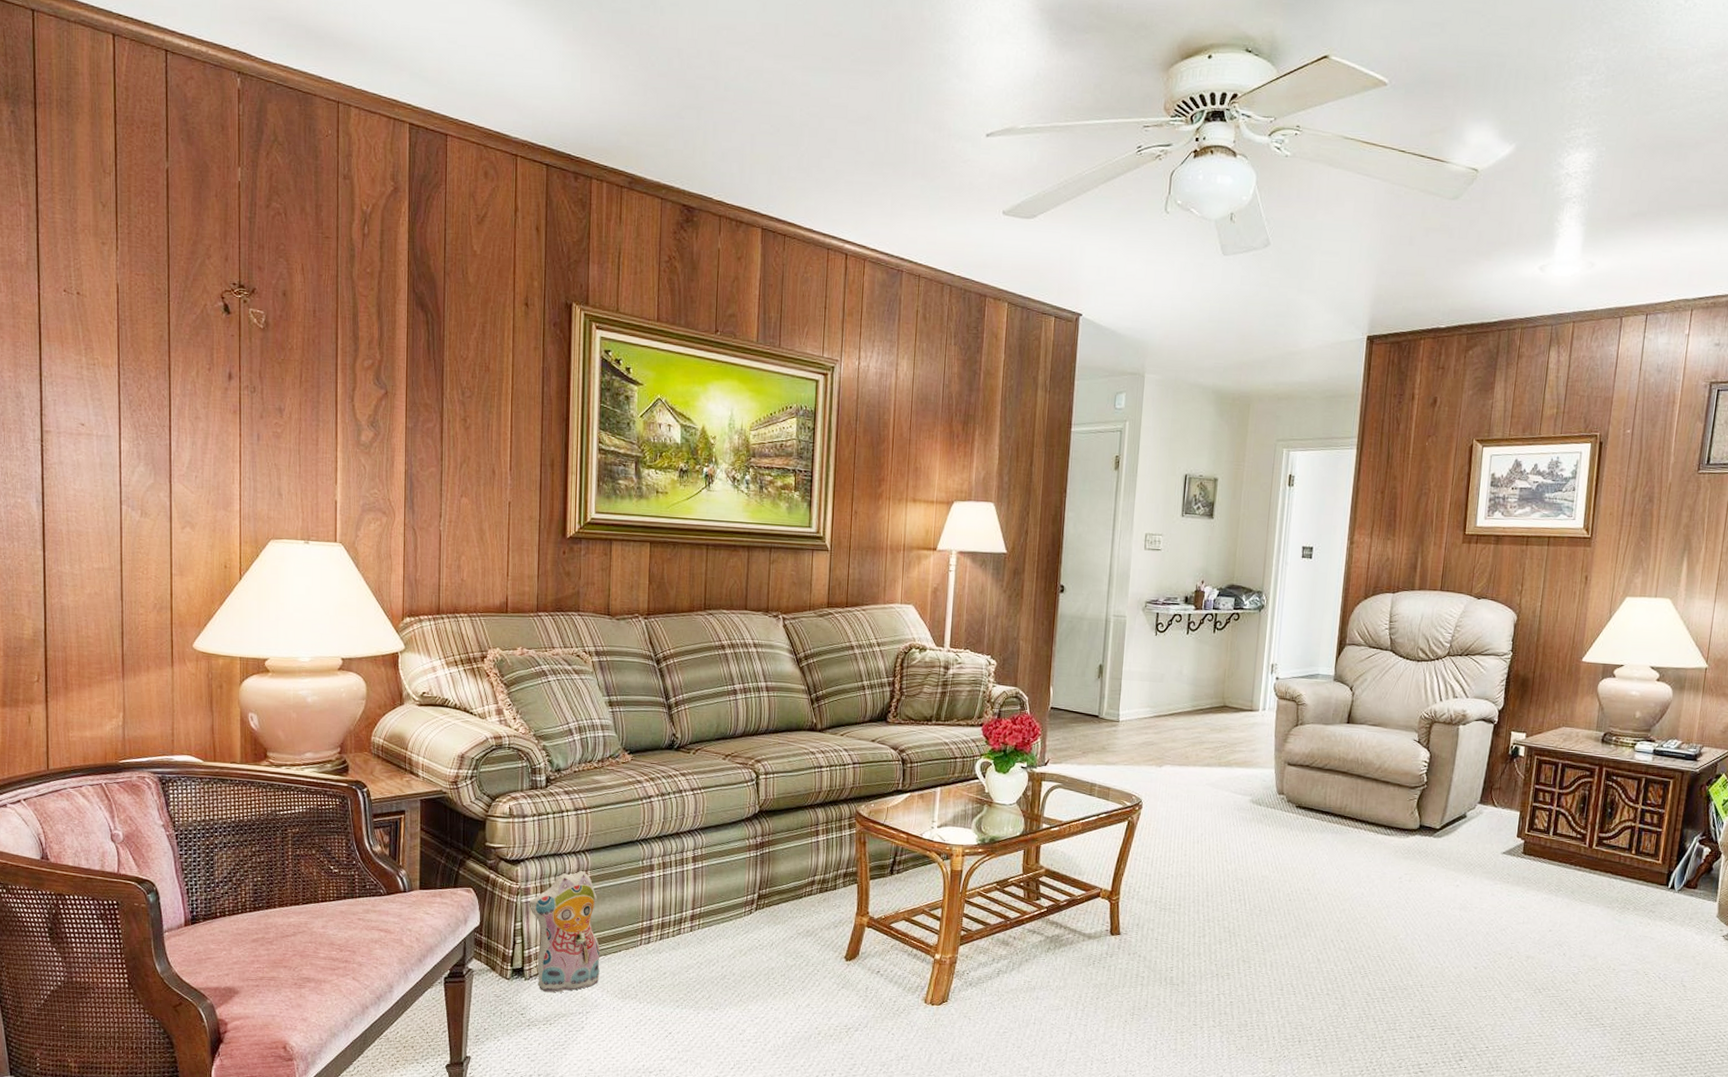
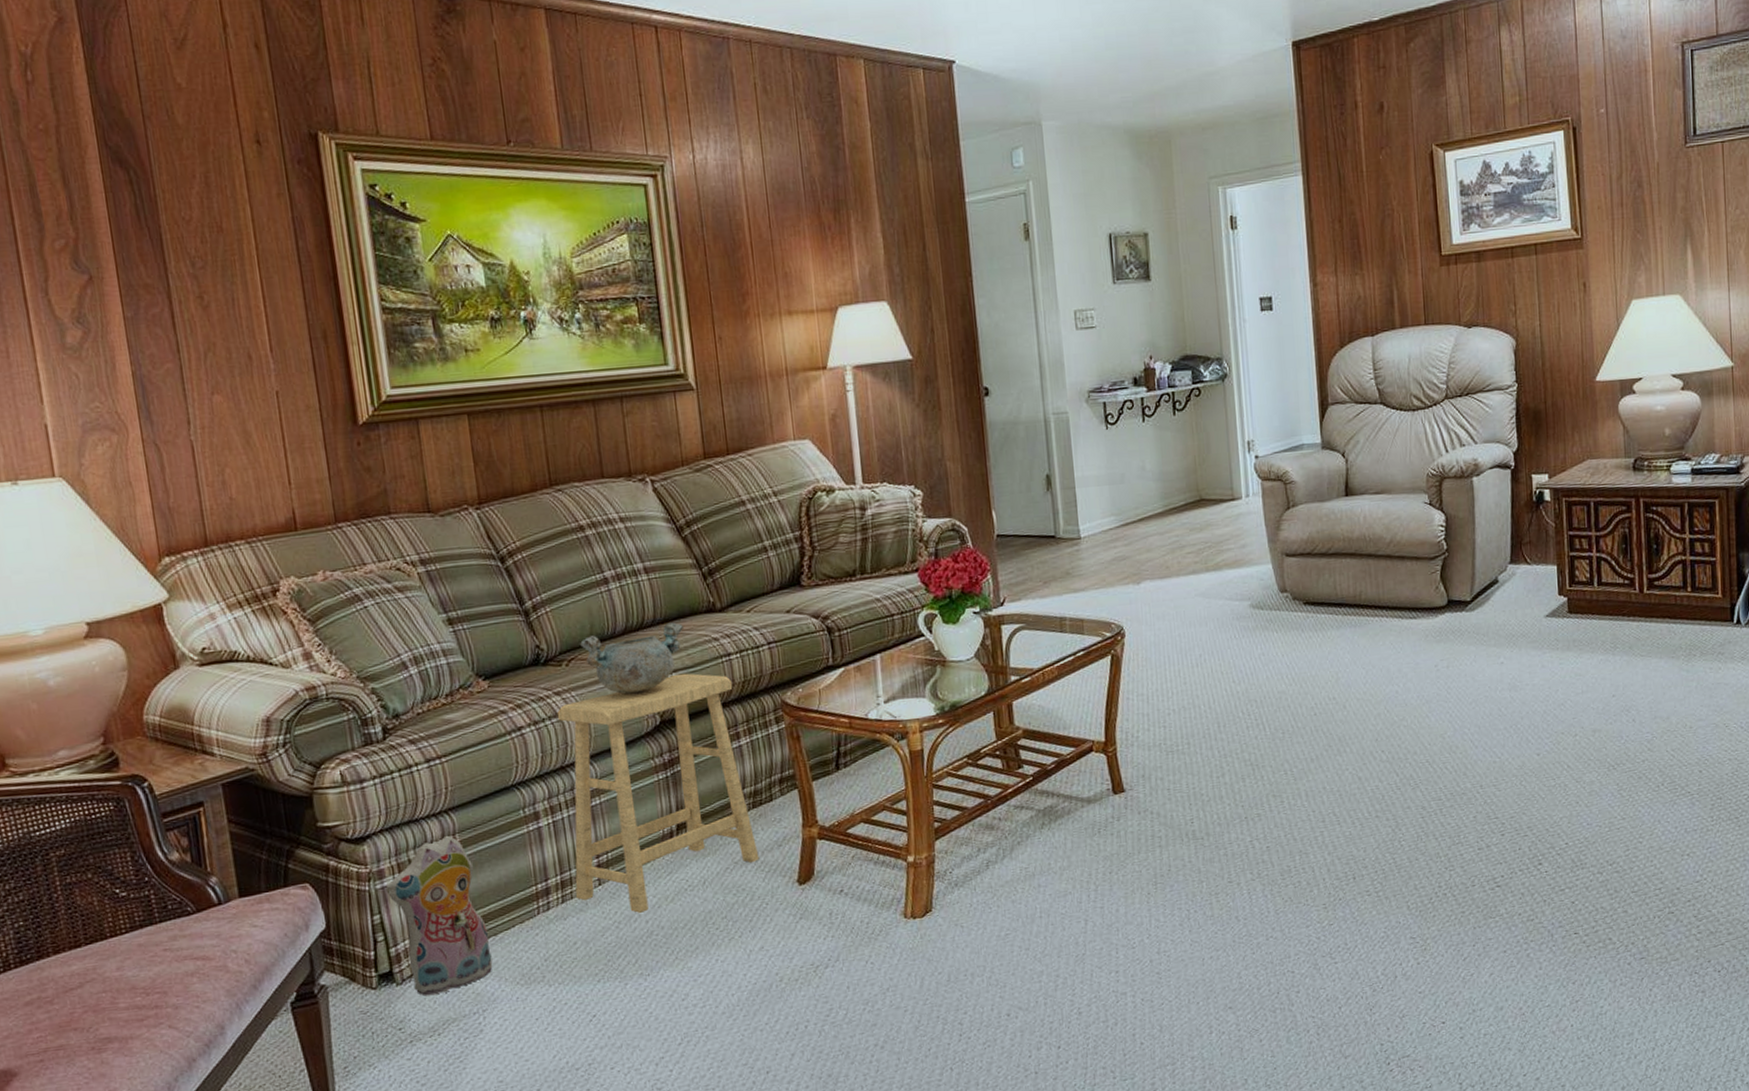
footstool: none [671,775,820,960] -> present [557,673,760,914]
decorative bowl: none [707,733,789,785] -> present [580,622,683,694]

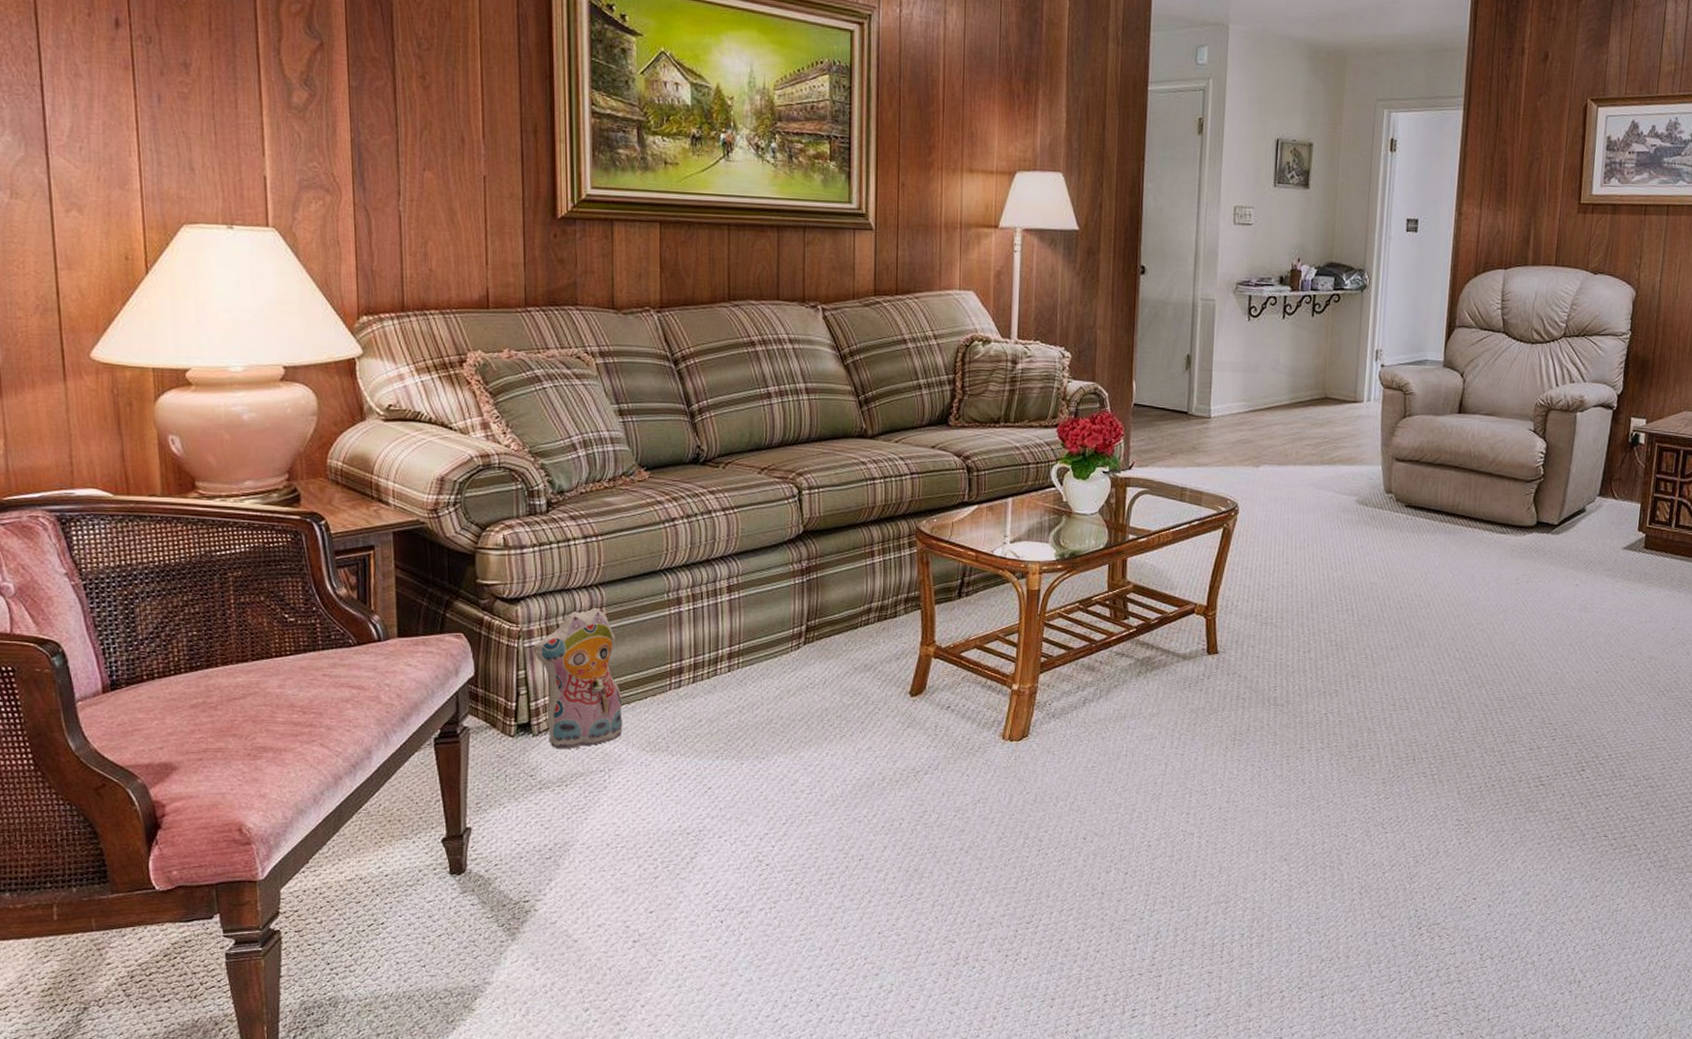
footstool: present [557,673,760,914] -> none [706,490,878,703]
decorative bowl: present [580,622,683,694] -> none [738,442,835,502]

